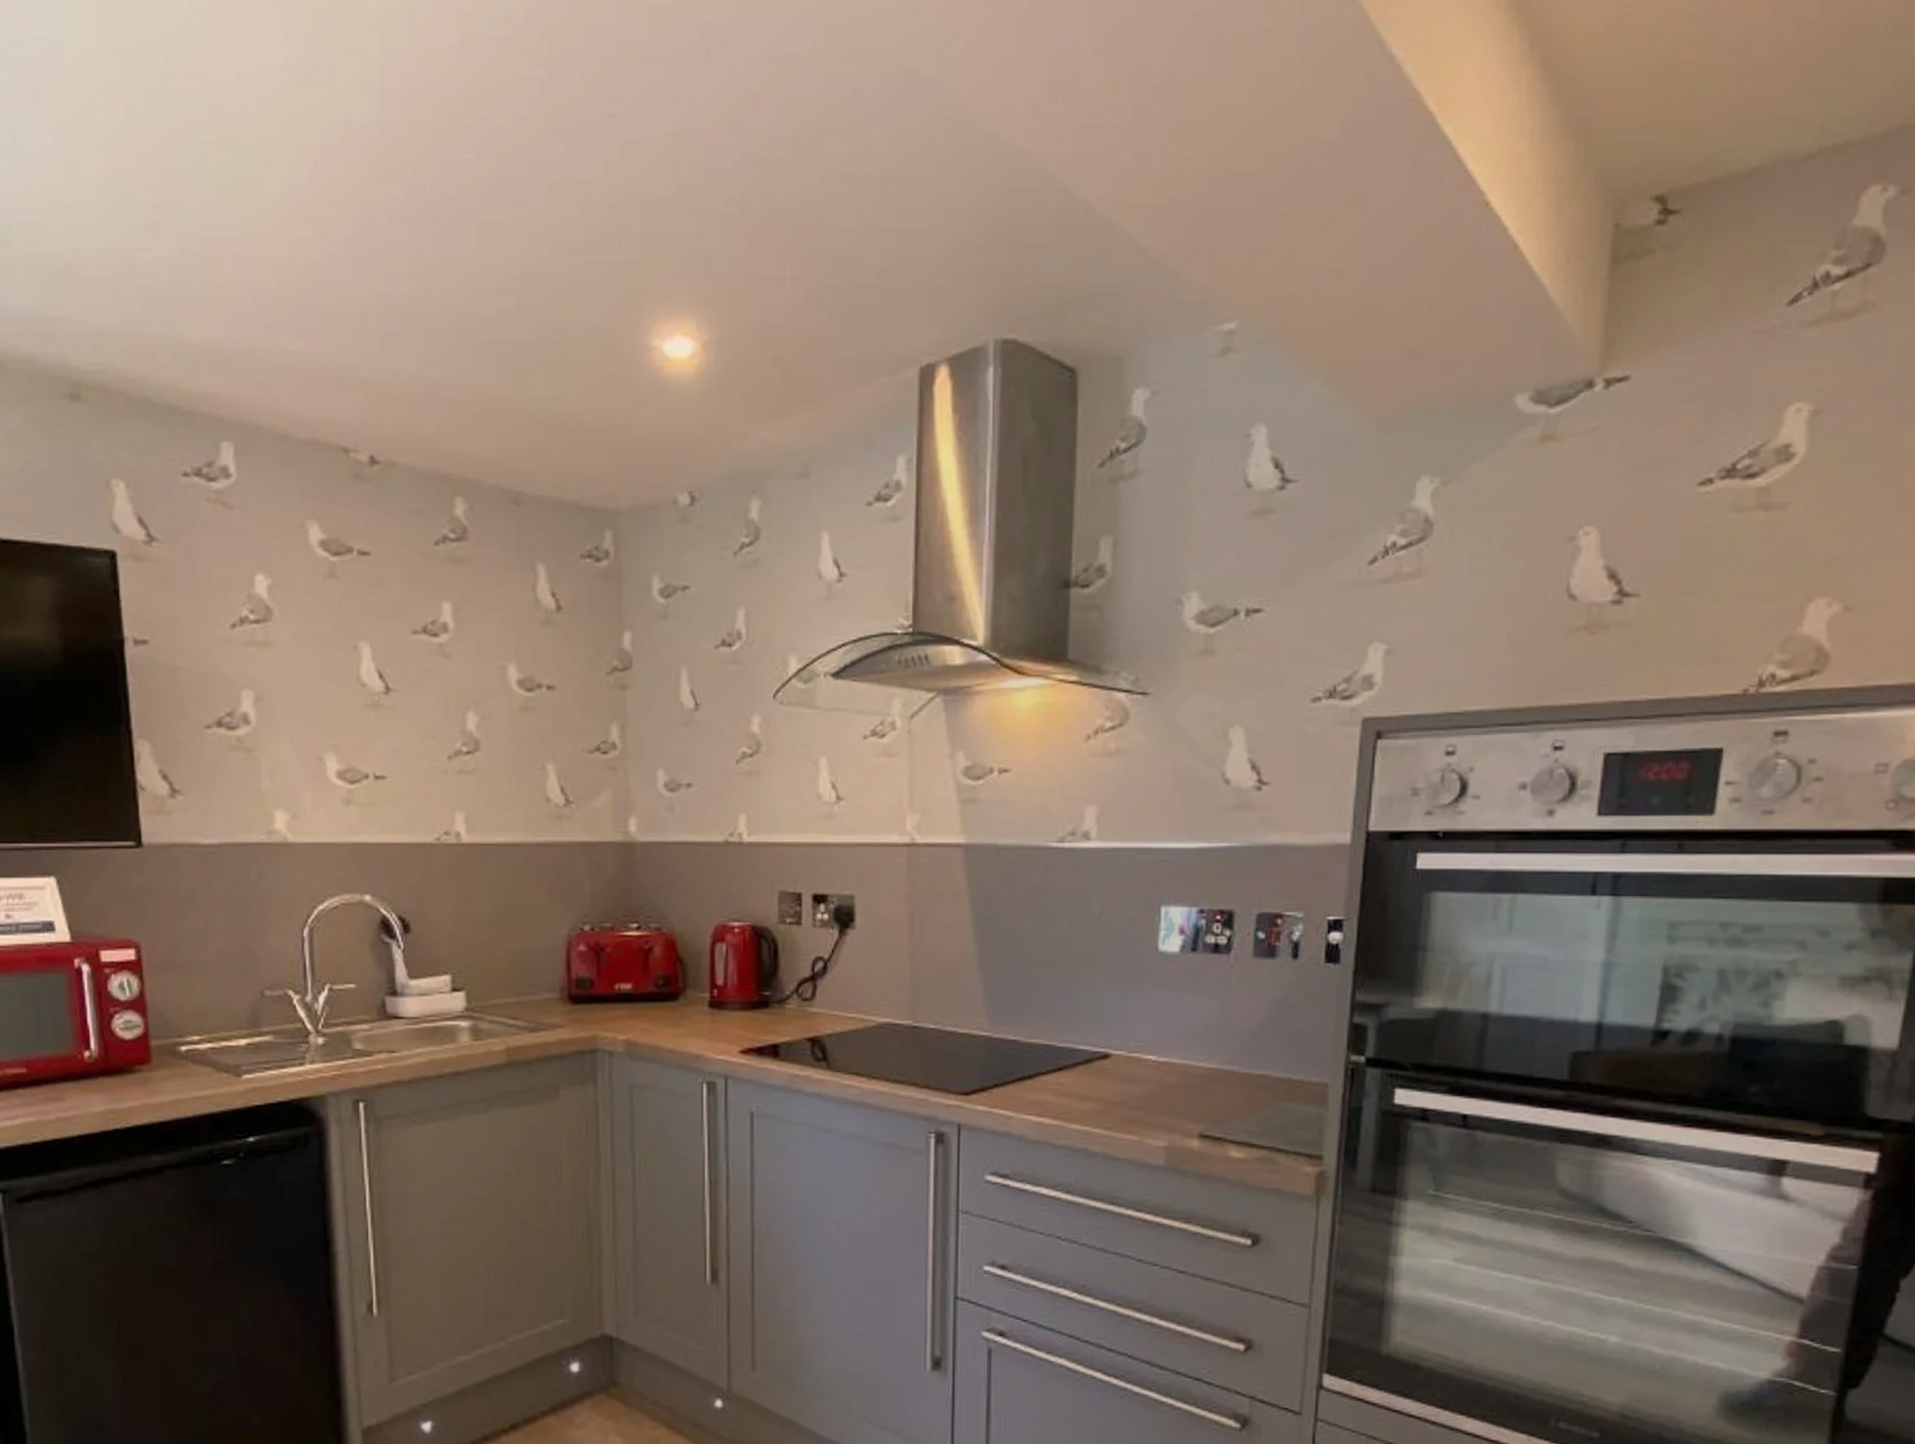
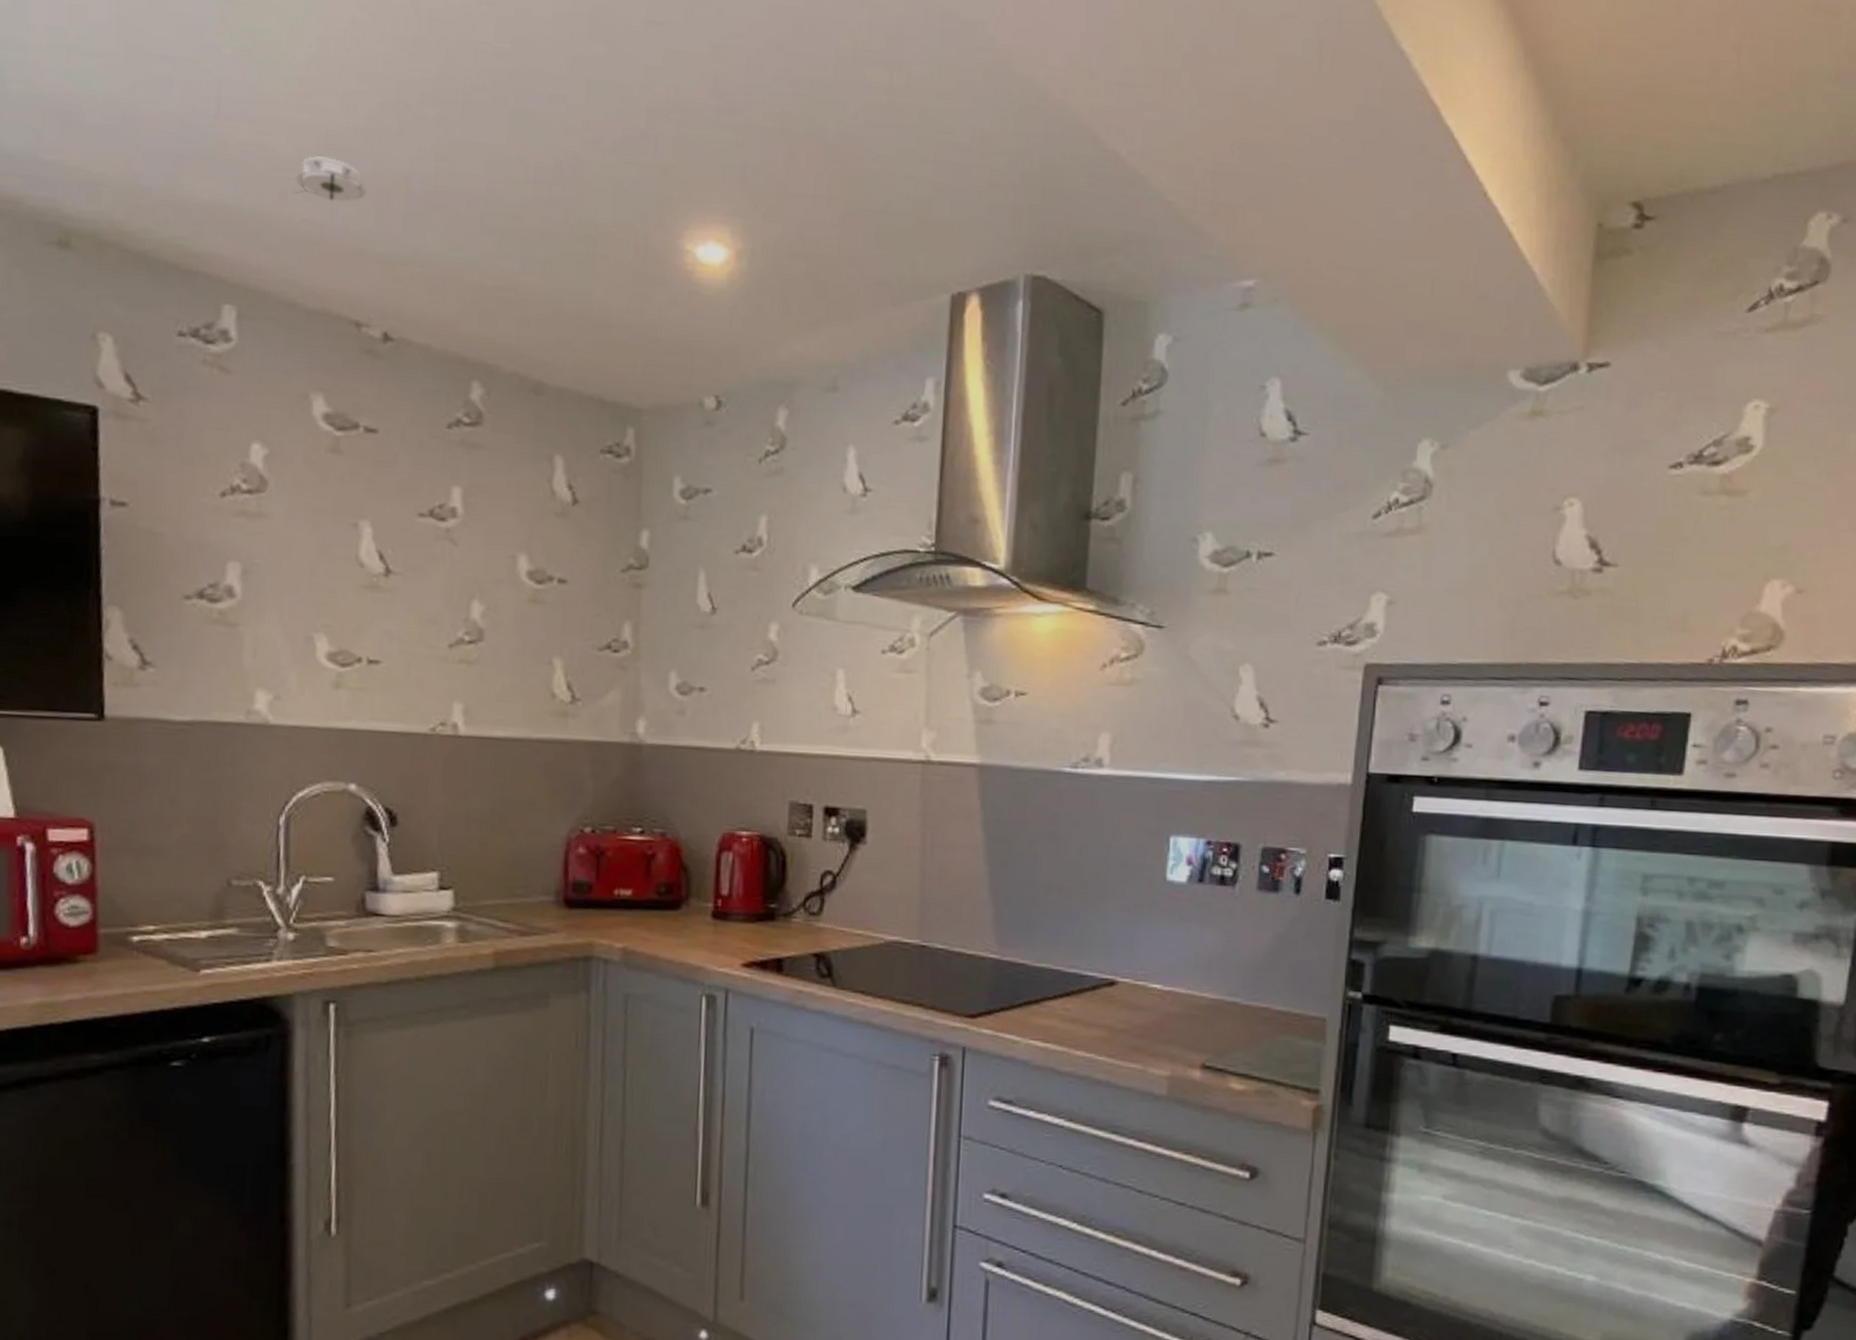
smoke detector: none [278,287,347,330] -> present [293,156,367,202]

